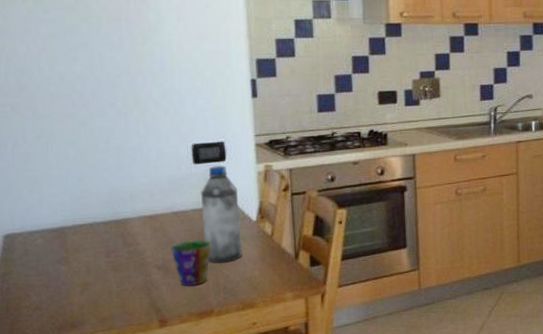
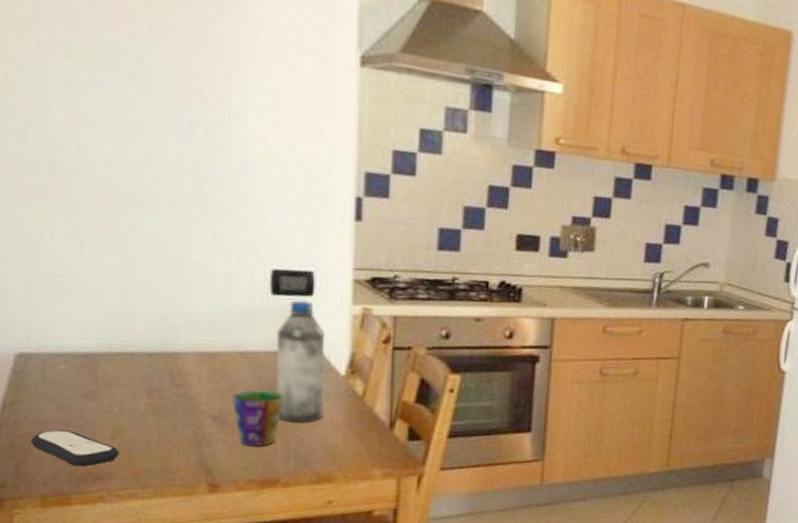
remote control: none [20,290,89,319] -> present [30,430,120,467]

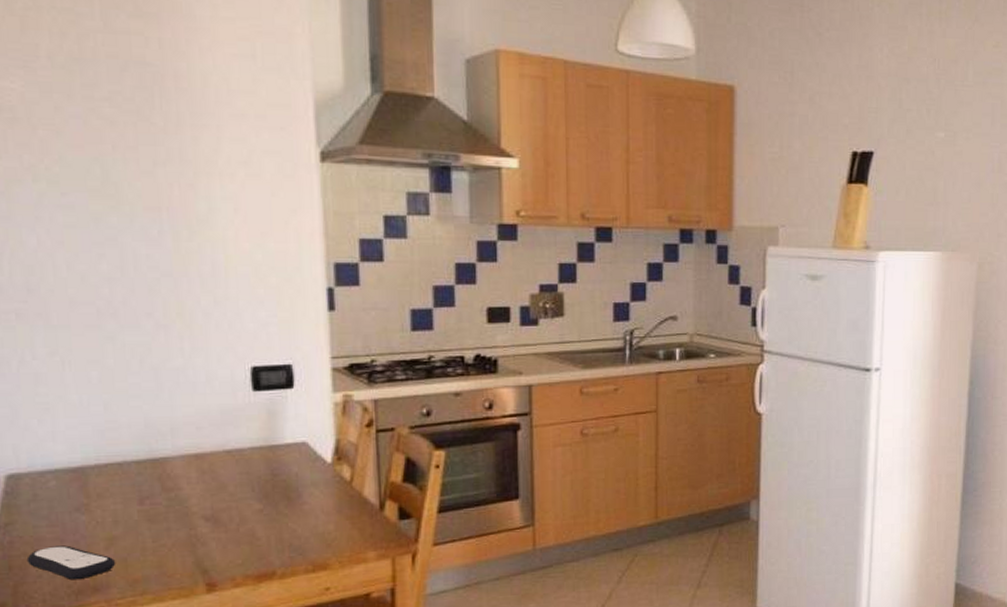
cup: present [232,389,284,447] -> none [222,485,273,542]
water bottle: present [274,300,326,423] -> none [262,394,313,515]

